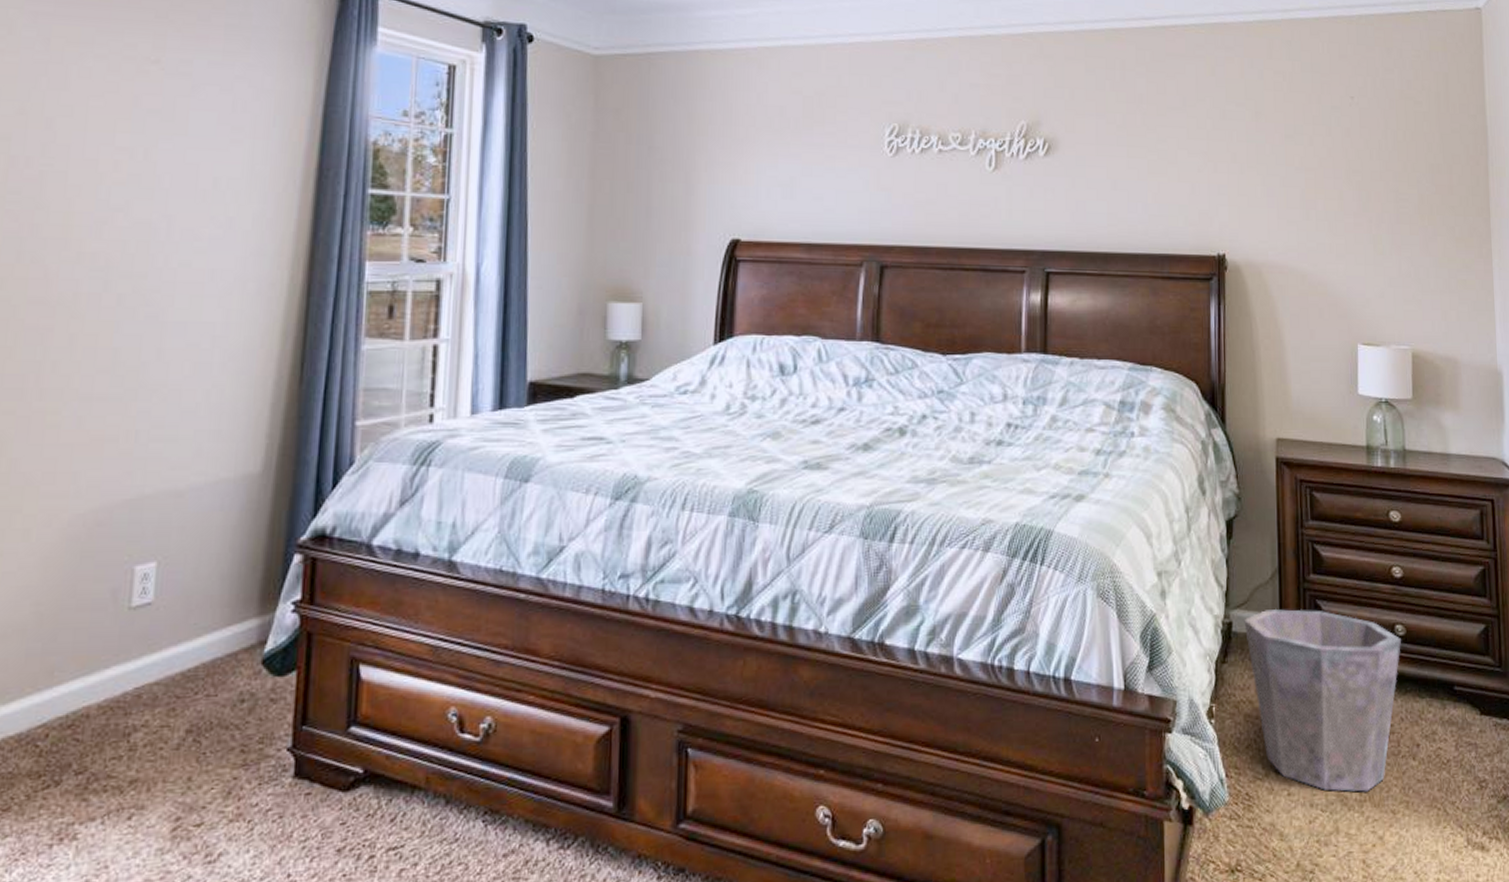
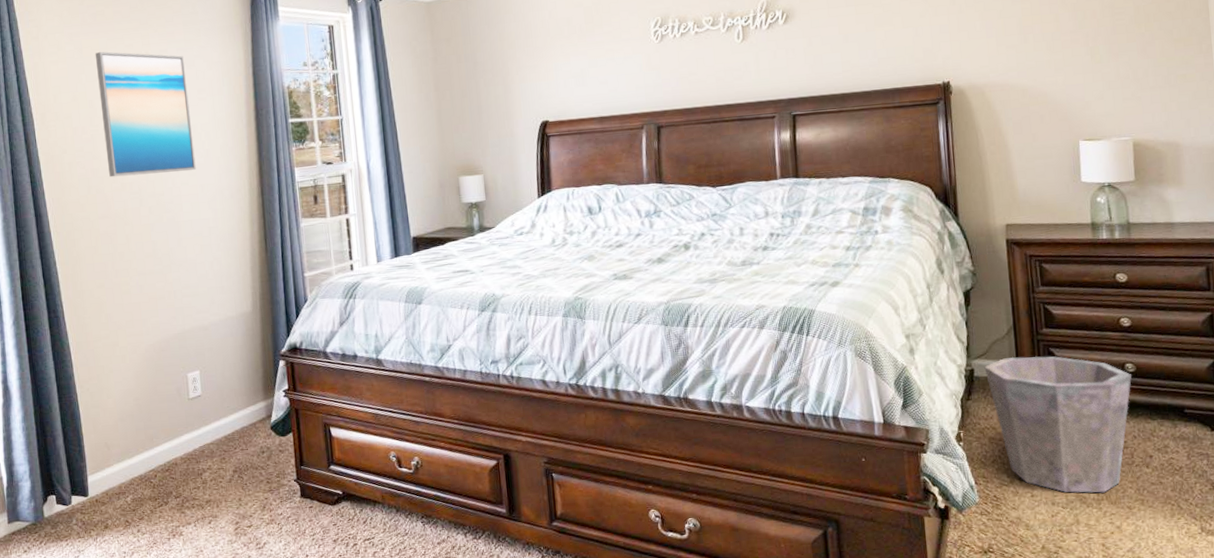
wall art: none [58,46,217,247] -> present [95,51,196,178]

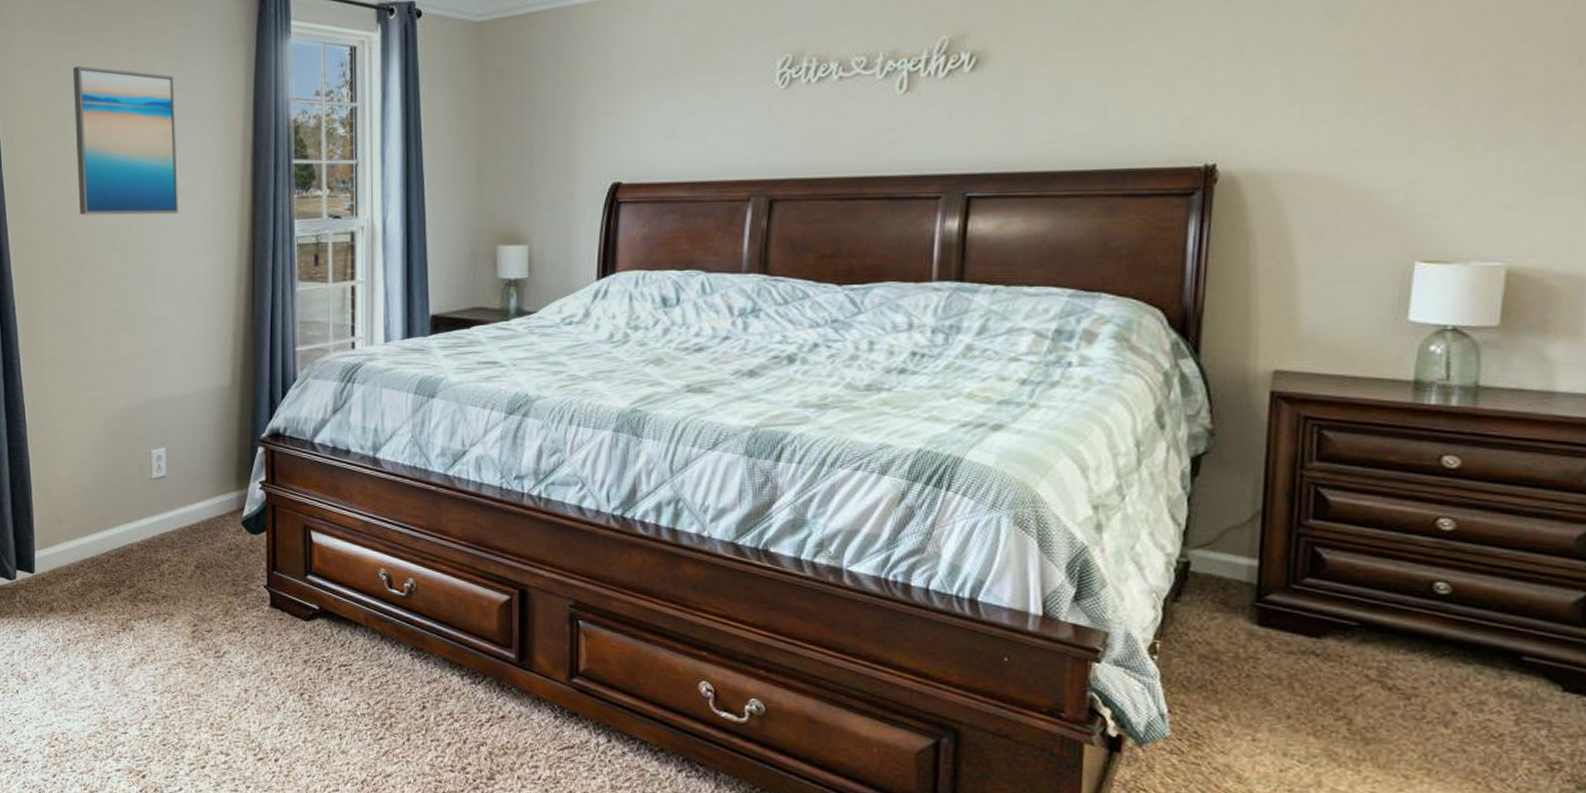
waste bin: present [984,356,1132,493] -> none [1207,552,1442,752]

